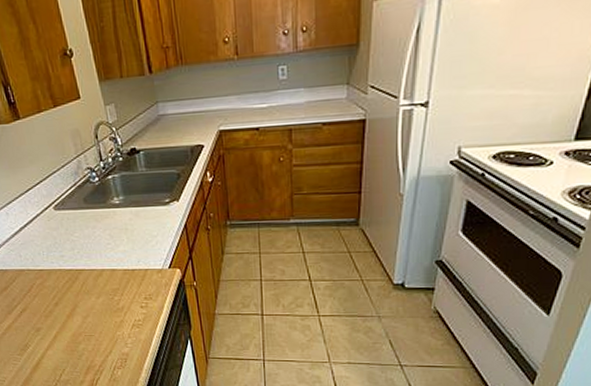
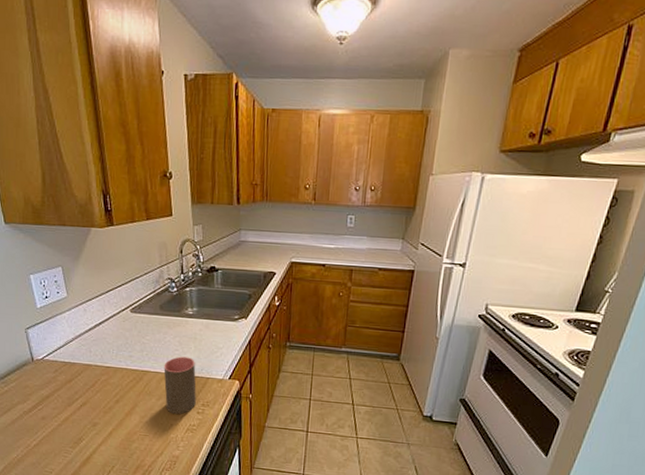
cup: none [98,250,138,310] -> present [163,356,196,414]

